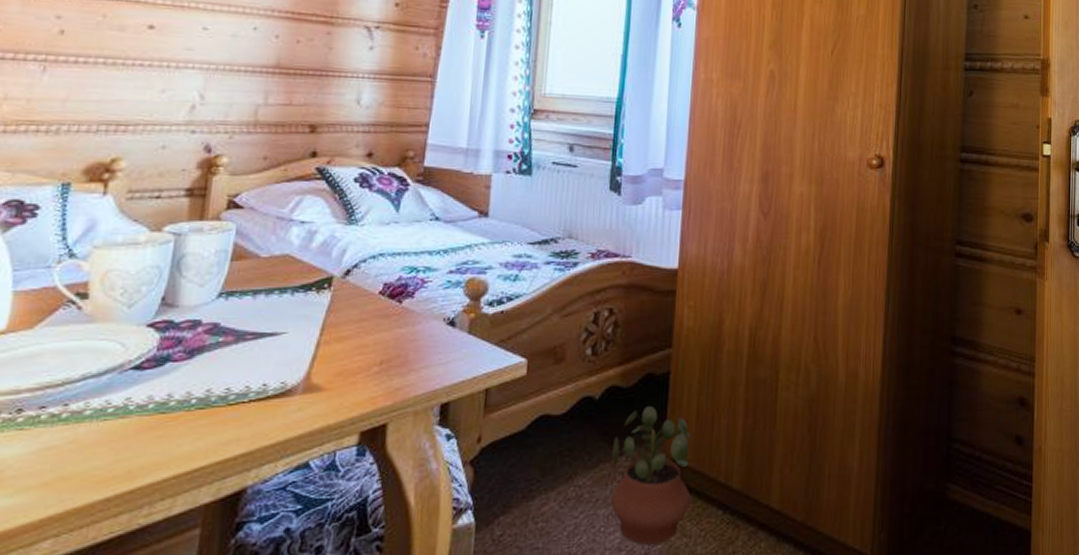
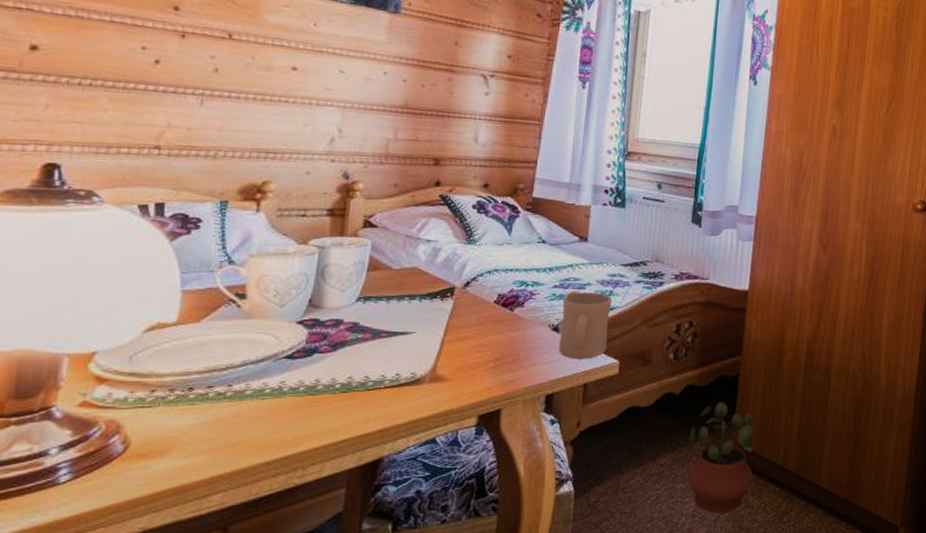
mug: none [455,278,518,359] -> present [559,292,613,360]

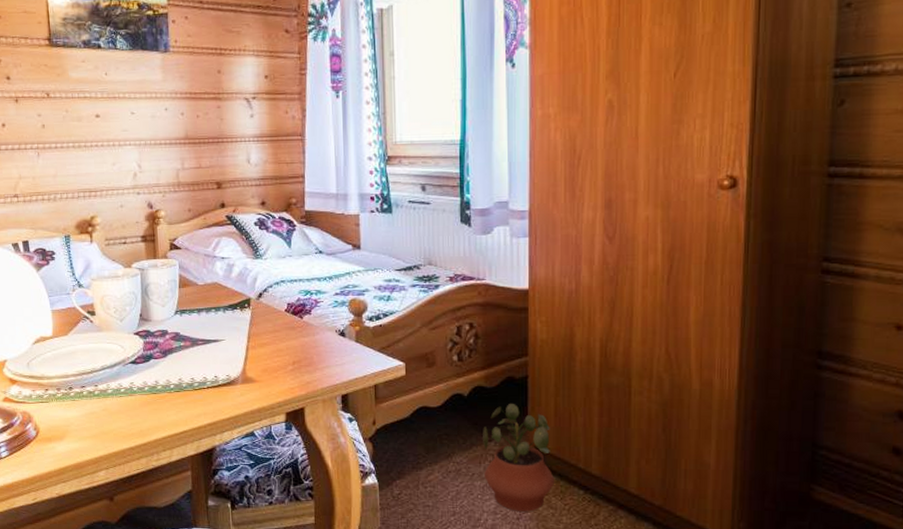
mug: present [559,292,613,360] -> none [345,298,391,362]

